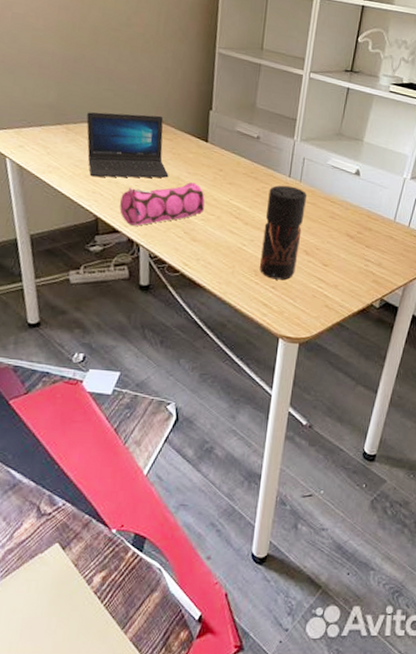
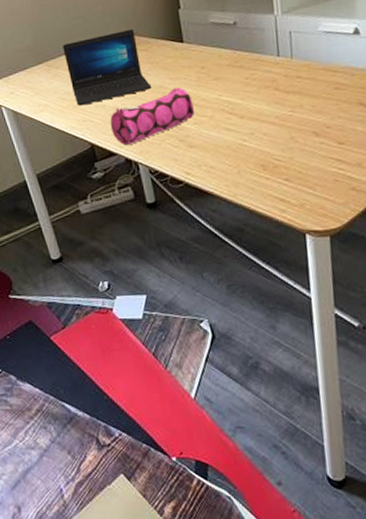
pepper grinder: present [260,185,307,280] -> none [259,65,308,171]

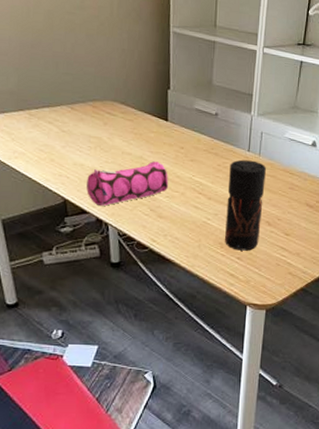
laptop: present [63,28,152,106] -> none [48,96,132,161]
pepper grinder: none [259,65,308,171] -> present [225,159,266,251]

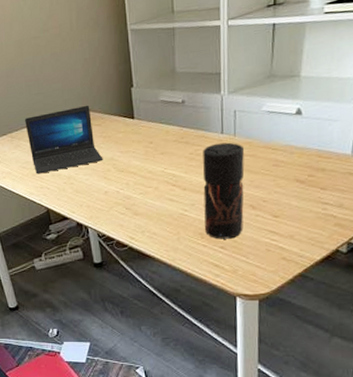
laptop: none [48,96,132,161] -> present [25,105,103,174]
pencil case: present [86,161,169,206] -> none [65,160,142,211]

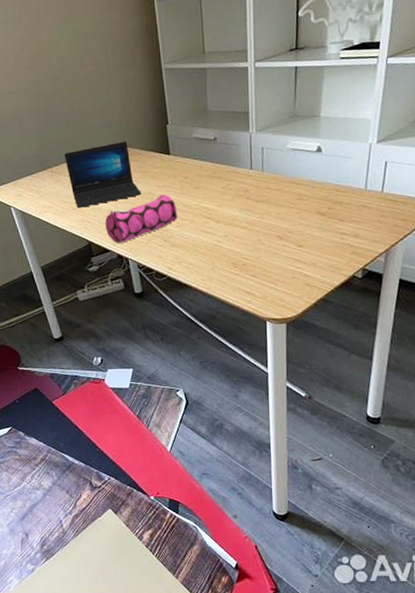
pencil case: none [65,160,142,211] -> present [105,194,178,243]
pepper grinder: present [203,142,245,239] -> none [234,177,272,268]

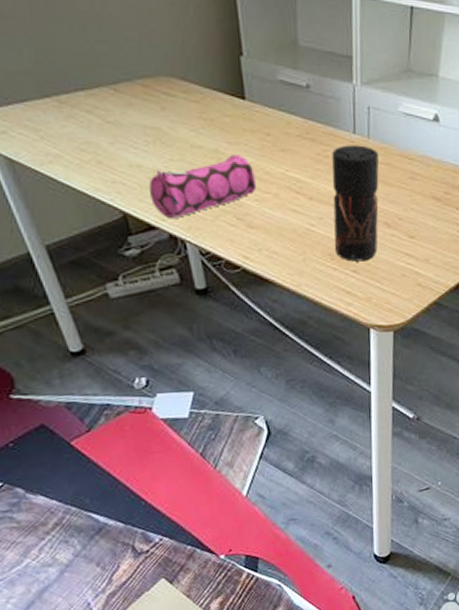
laptop: present [64,141,142,208] -> none [80,70,204,162]
pepper grinder: none [234,177,272,268] -> present [332,145,379,262]

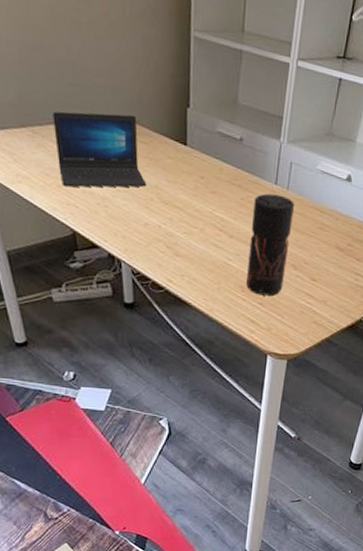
laptop: none [80,70,204,162] -> present [53,111,147,188]
pencil case: present [149,155,257,218] -> none [97,191,187,241]

